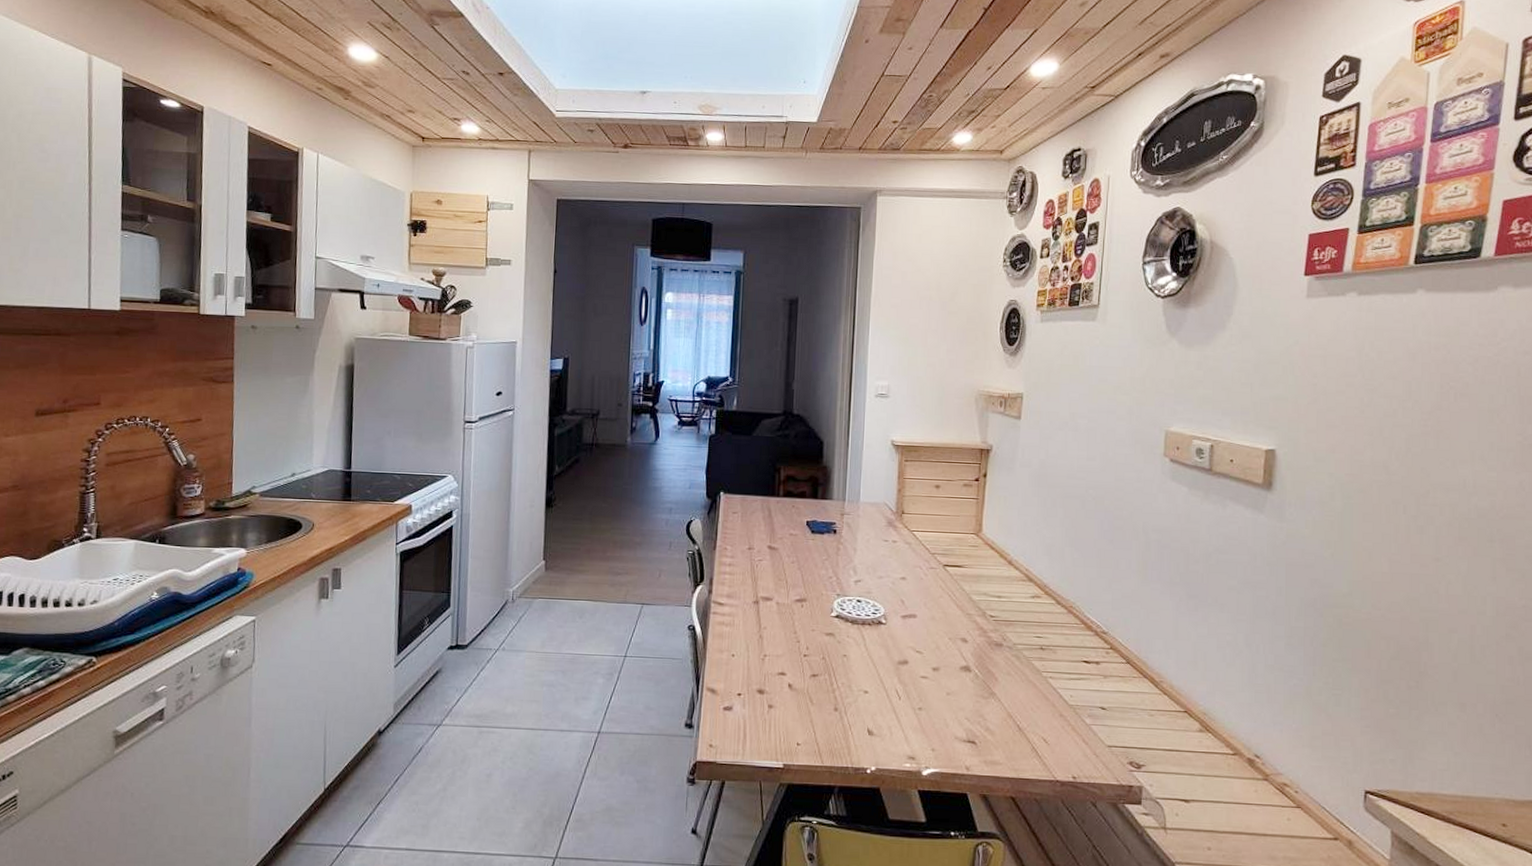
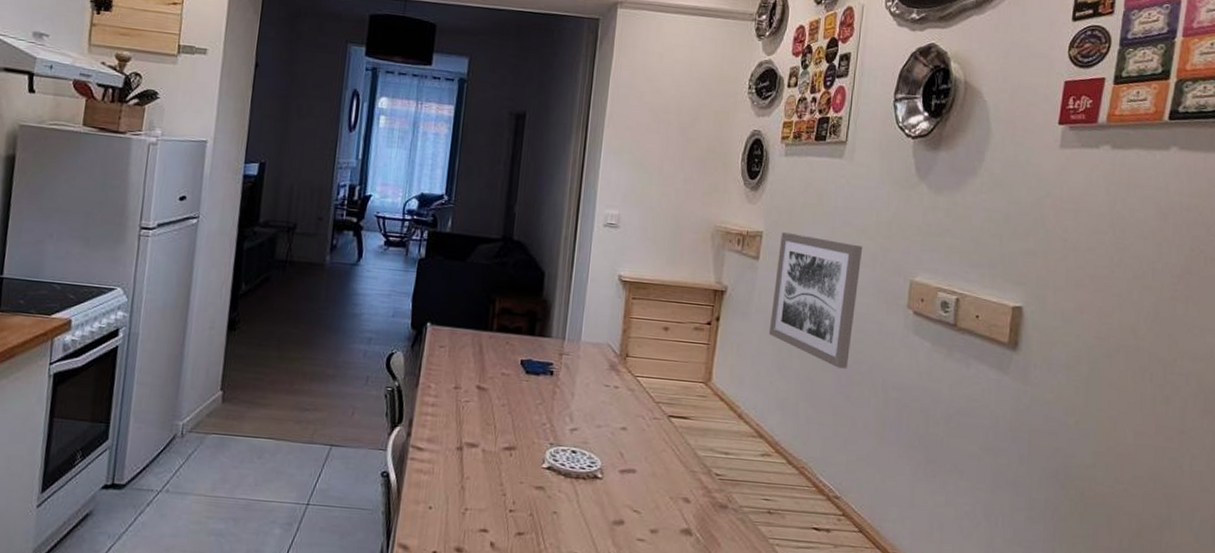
wall art: none [1033,393,1119,515] -> present [768,232,863,369]

